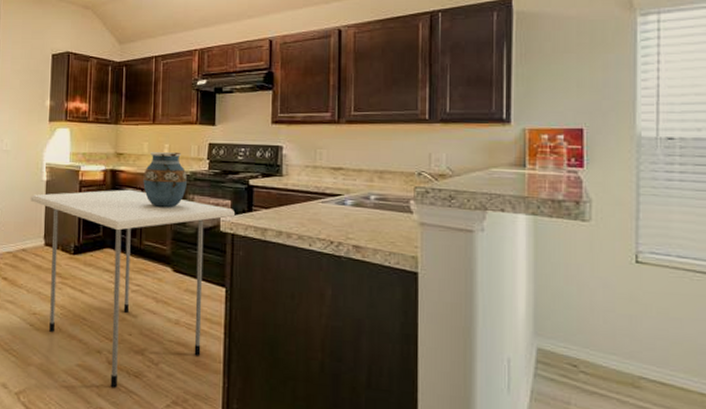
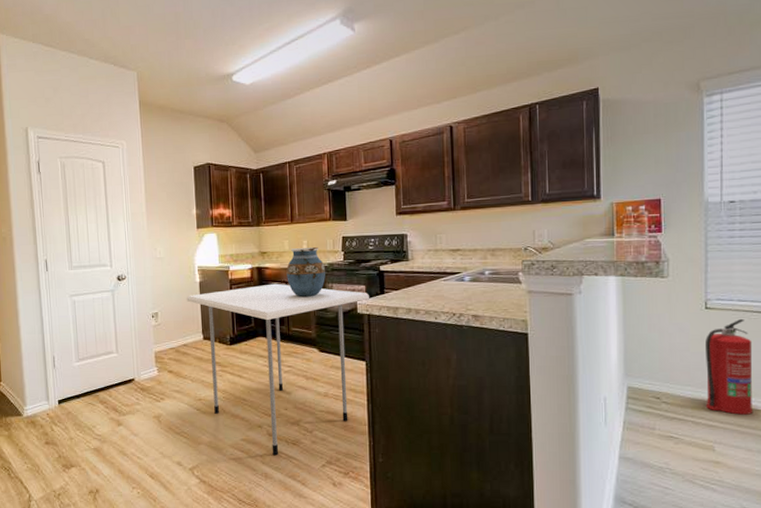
fire extinguisher: none [634,279,696,398] -> present [705,319,753,415]

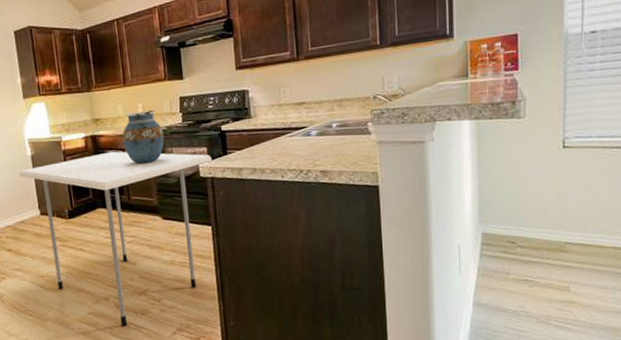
fire extinguisher: present [705,319,753,415] -> none [561,156,611,254]

